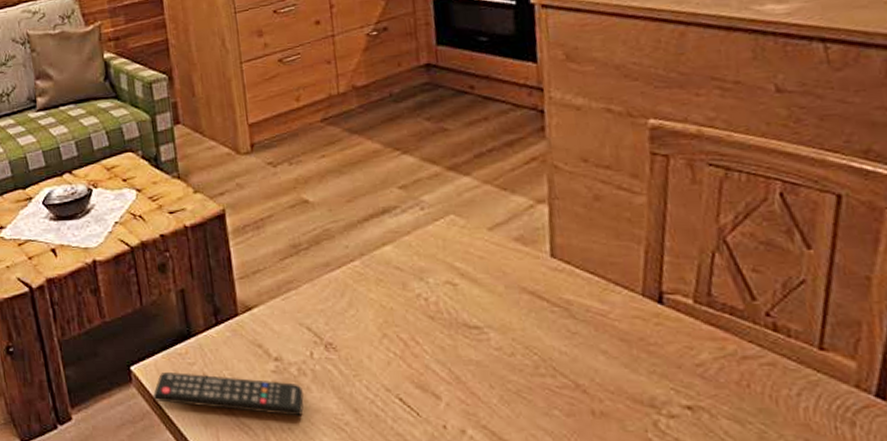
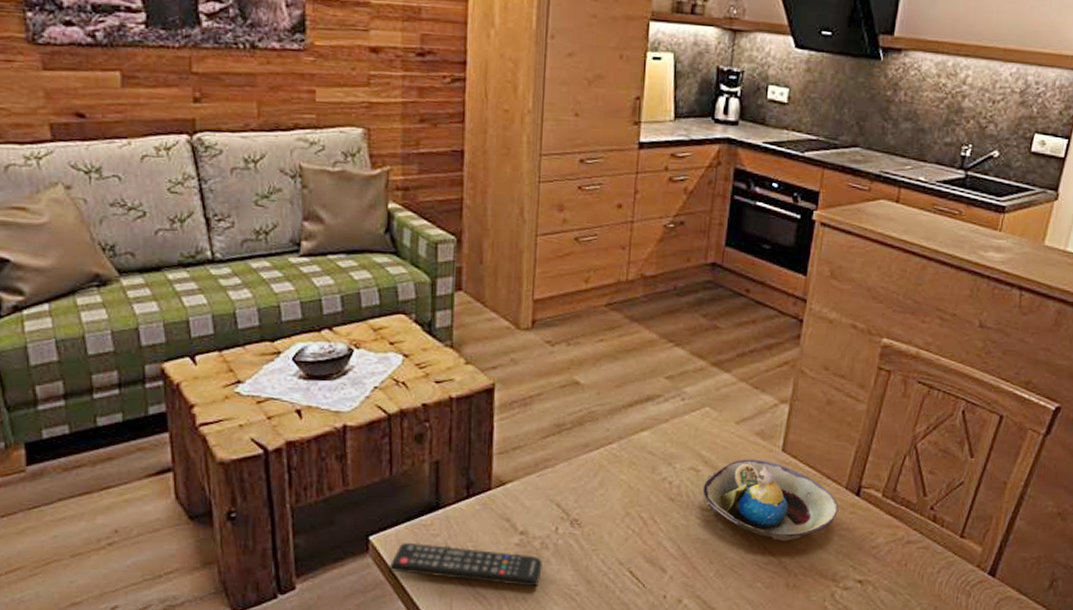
decorative bowl: none [464,268,639,360] -> present [702,459,839,541]

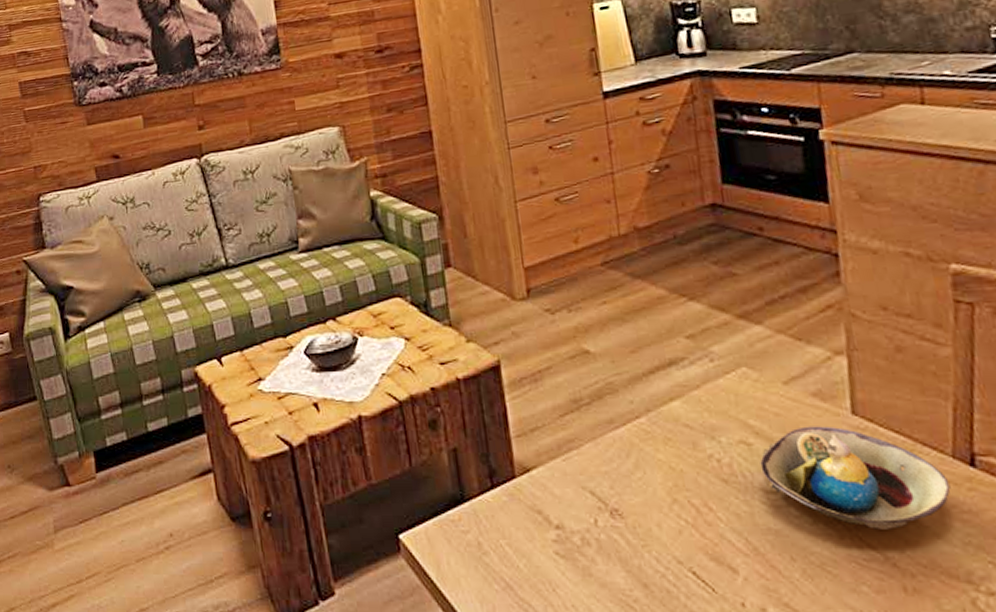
remote control: present [389,543,542,587] -> none [423,542,588,592]

